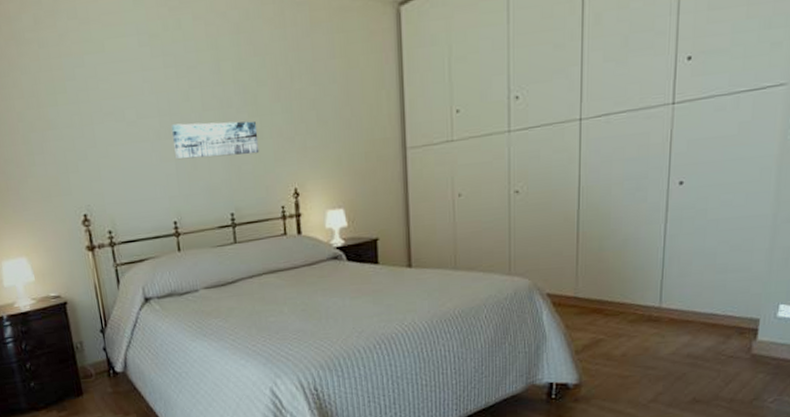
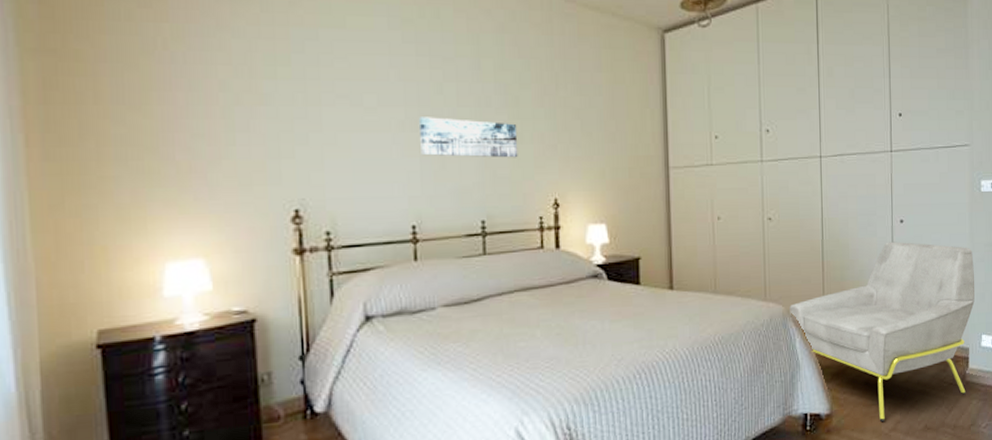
armchair: none [537,205,778,394] -> present [790,241,975,423]

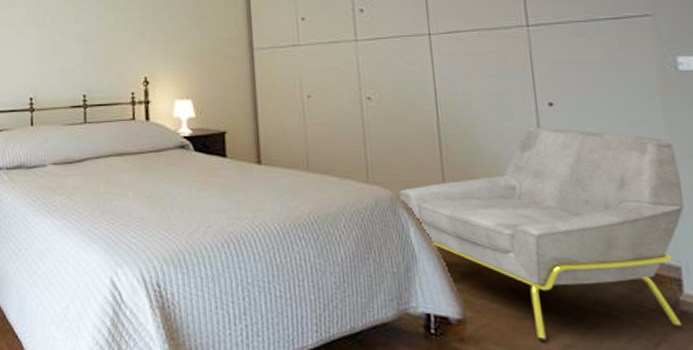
wall art: present [418,117,518,158] -> none [36,13,114,44]

